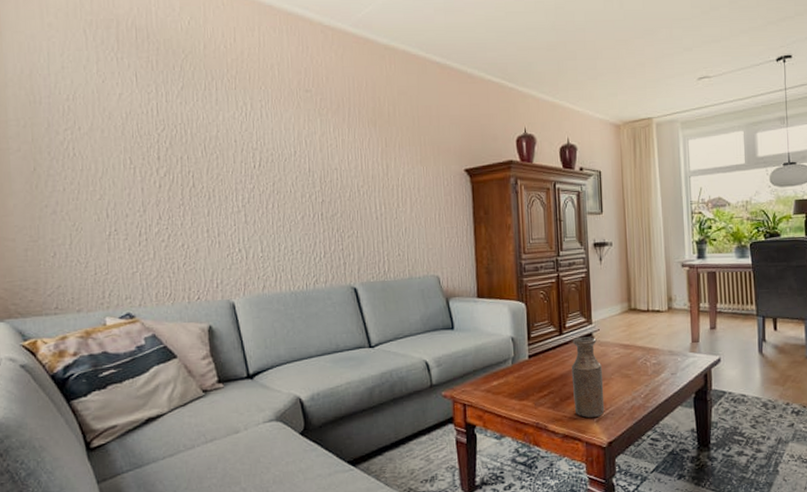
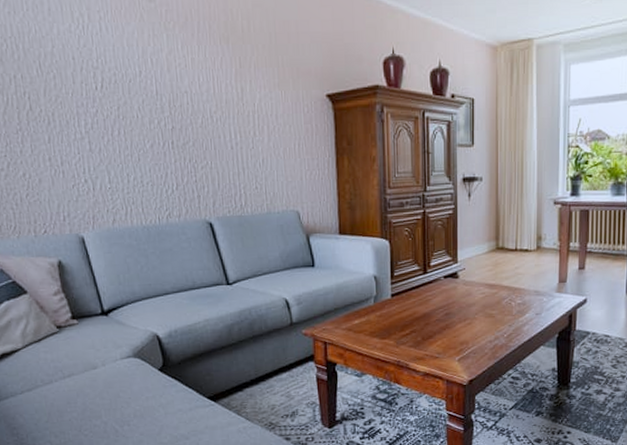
bottle: present [571,337,605,418] -> none [434,276,467,356]

